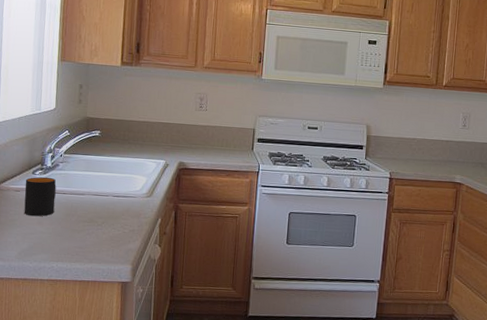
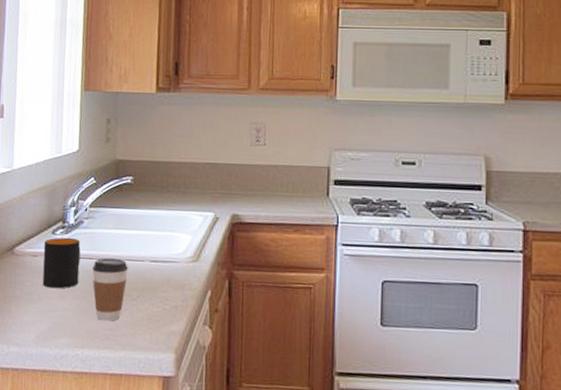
coffee cup: none [66,193,95,241] -> present [92,258,128,321]

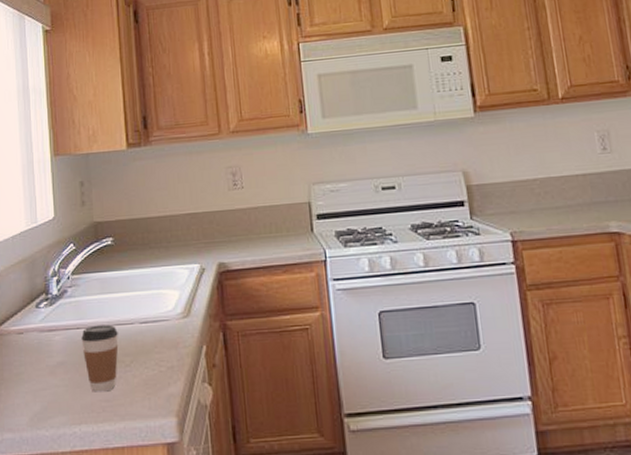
mug: present [42,237,81,289] -> none [28,309,69,366]

